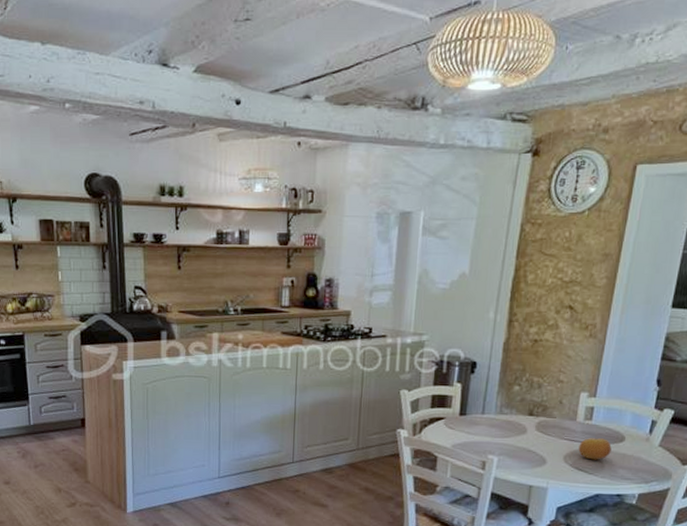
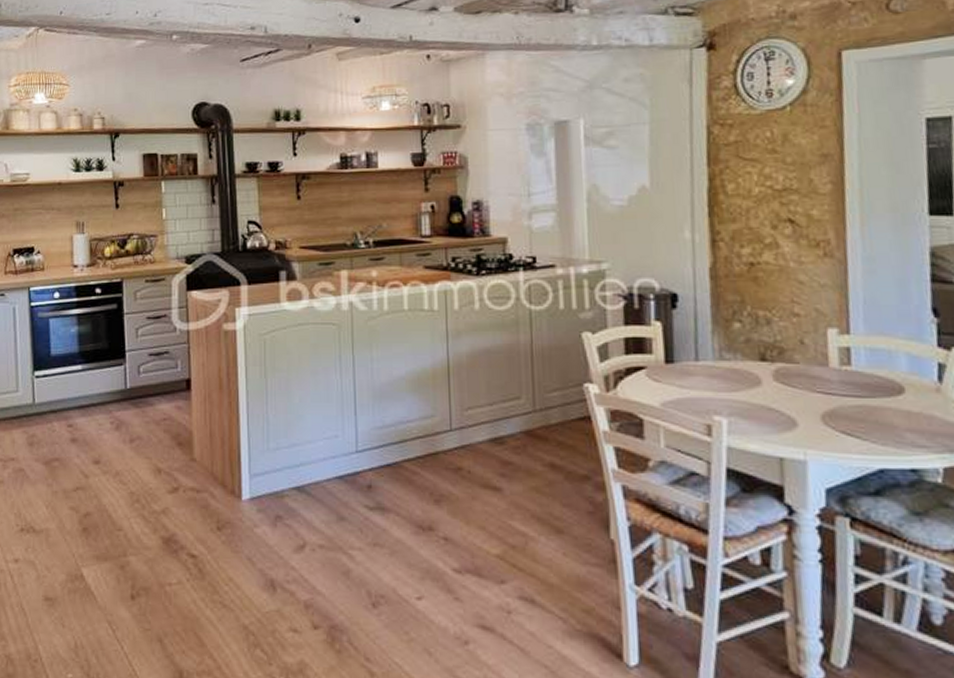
fruit: present [578,438,612,460] -> none [839,390,889,420]

